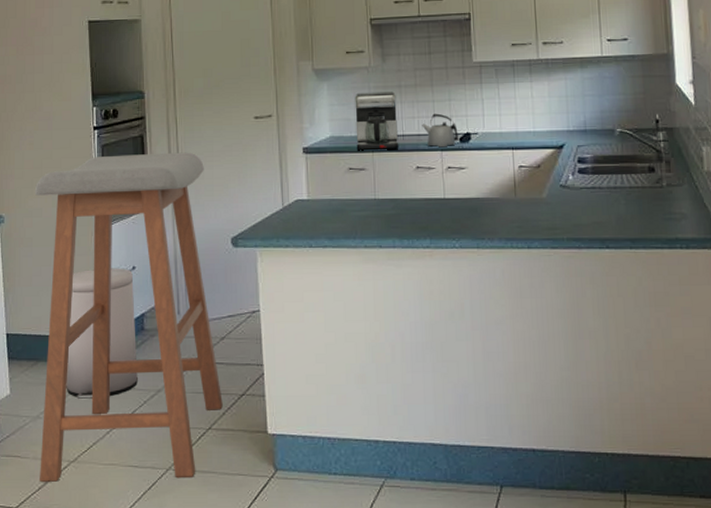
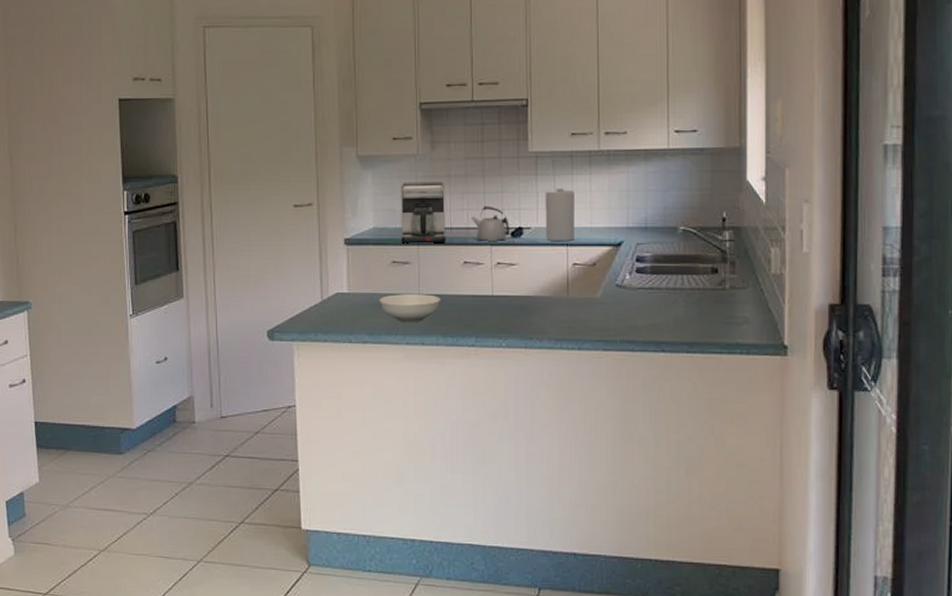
stool: present [34,152,223,482] -> none [62,240,256,570]
pedal bin: present [66,268,138,399] -> none [96,358,169,489]
bowl: none [337,199,396,227] -> present [379,294,441,323]
paper towel holder: none [490,95,519,146] -> present [545,188,575,242]

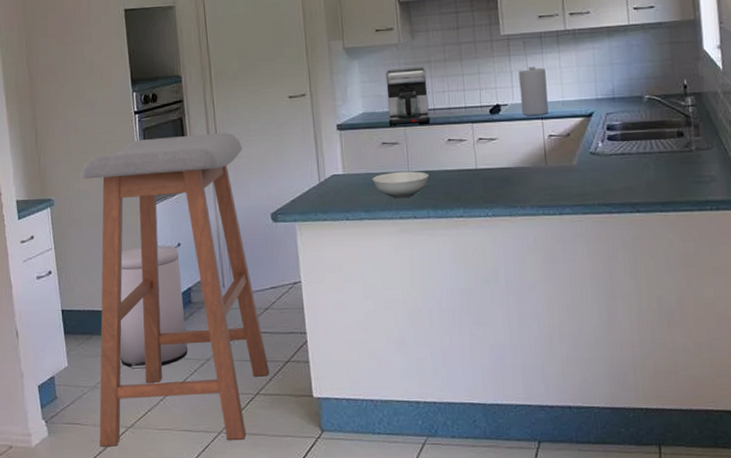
stool: none [62,240,256,570] -> present [81,132,269,447]
pedal bin: none [96,358,169,489] -> present [119,245,188,369]
kettle: present [471,206,511,242] -> none [452,86,489,120]

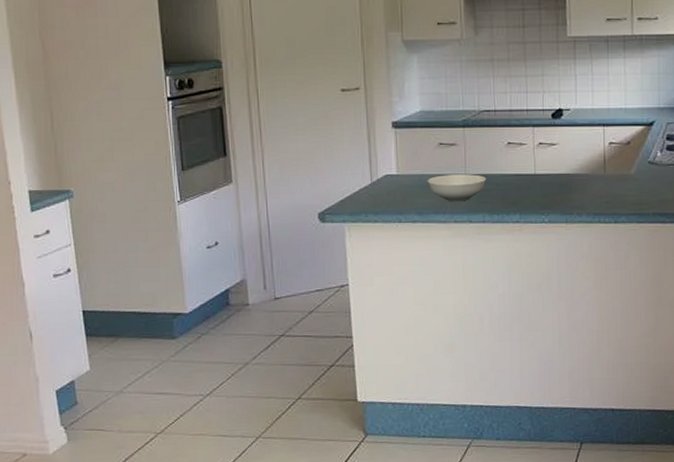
stool: present [81,132,269,447] -> none [105,125,312,453]
pedal bin: present [119,245,188,369] -> none [149,243,224,373]
coffee maker: present [385,67,431,126] -> none [446,65,491,126]
paper towel holder: present [518,67,549,116] -> none [583,71,611,123]

